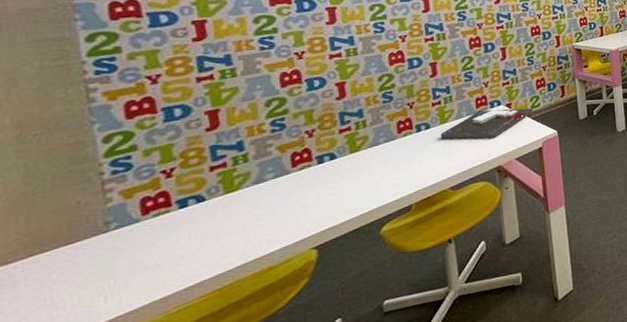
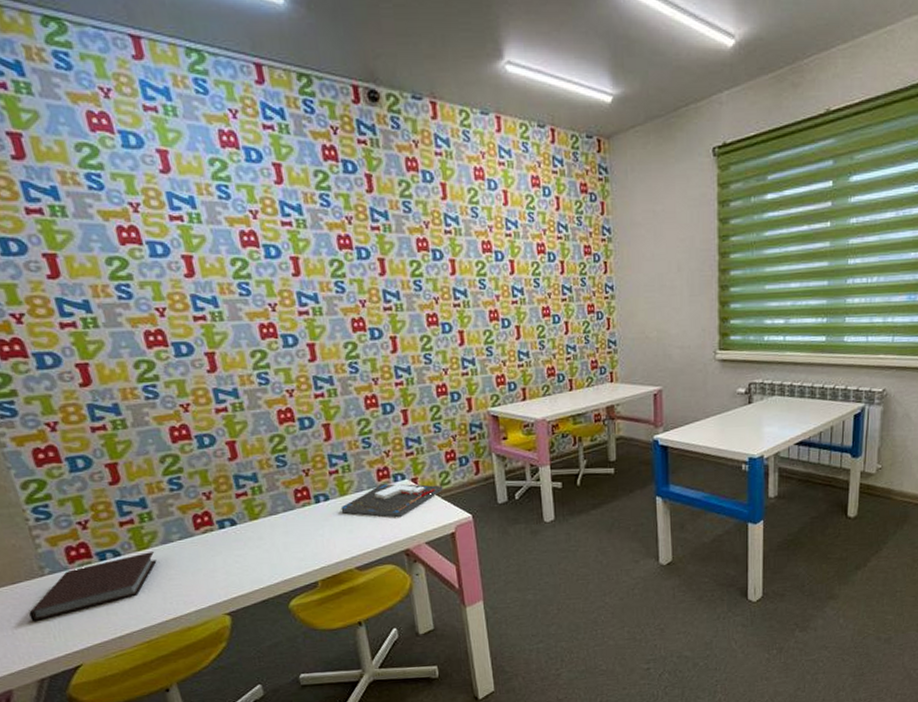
notebook: none [79,193,245,285] -> present [29,552,157,621]

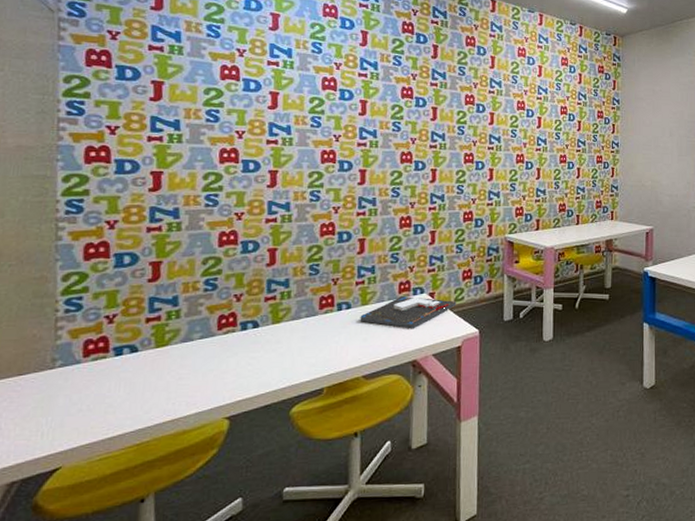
notebook: present [29,552,157,621] -> none [24,350,172,416]

